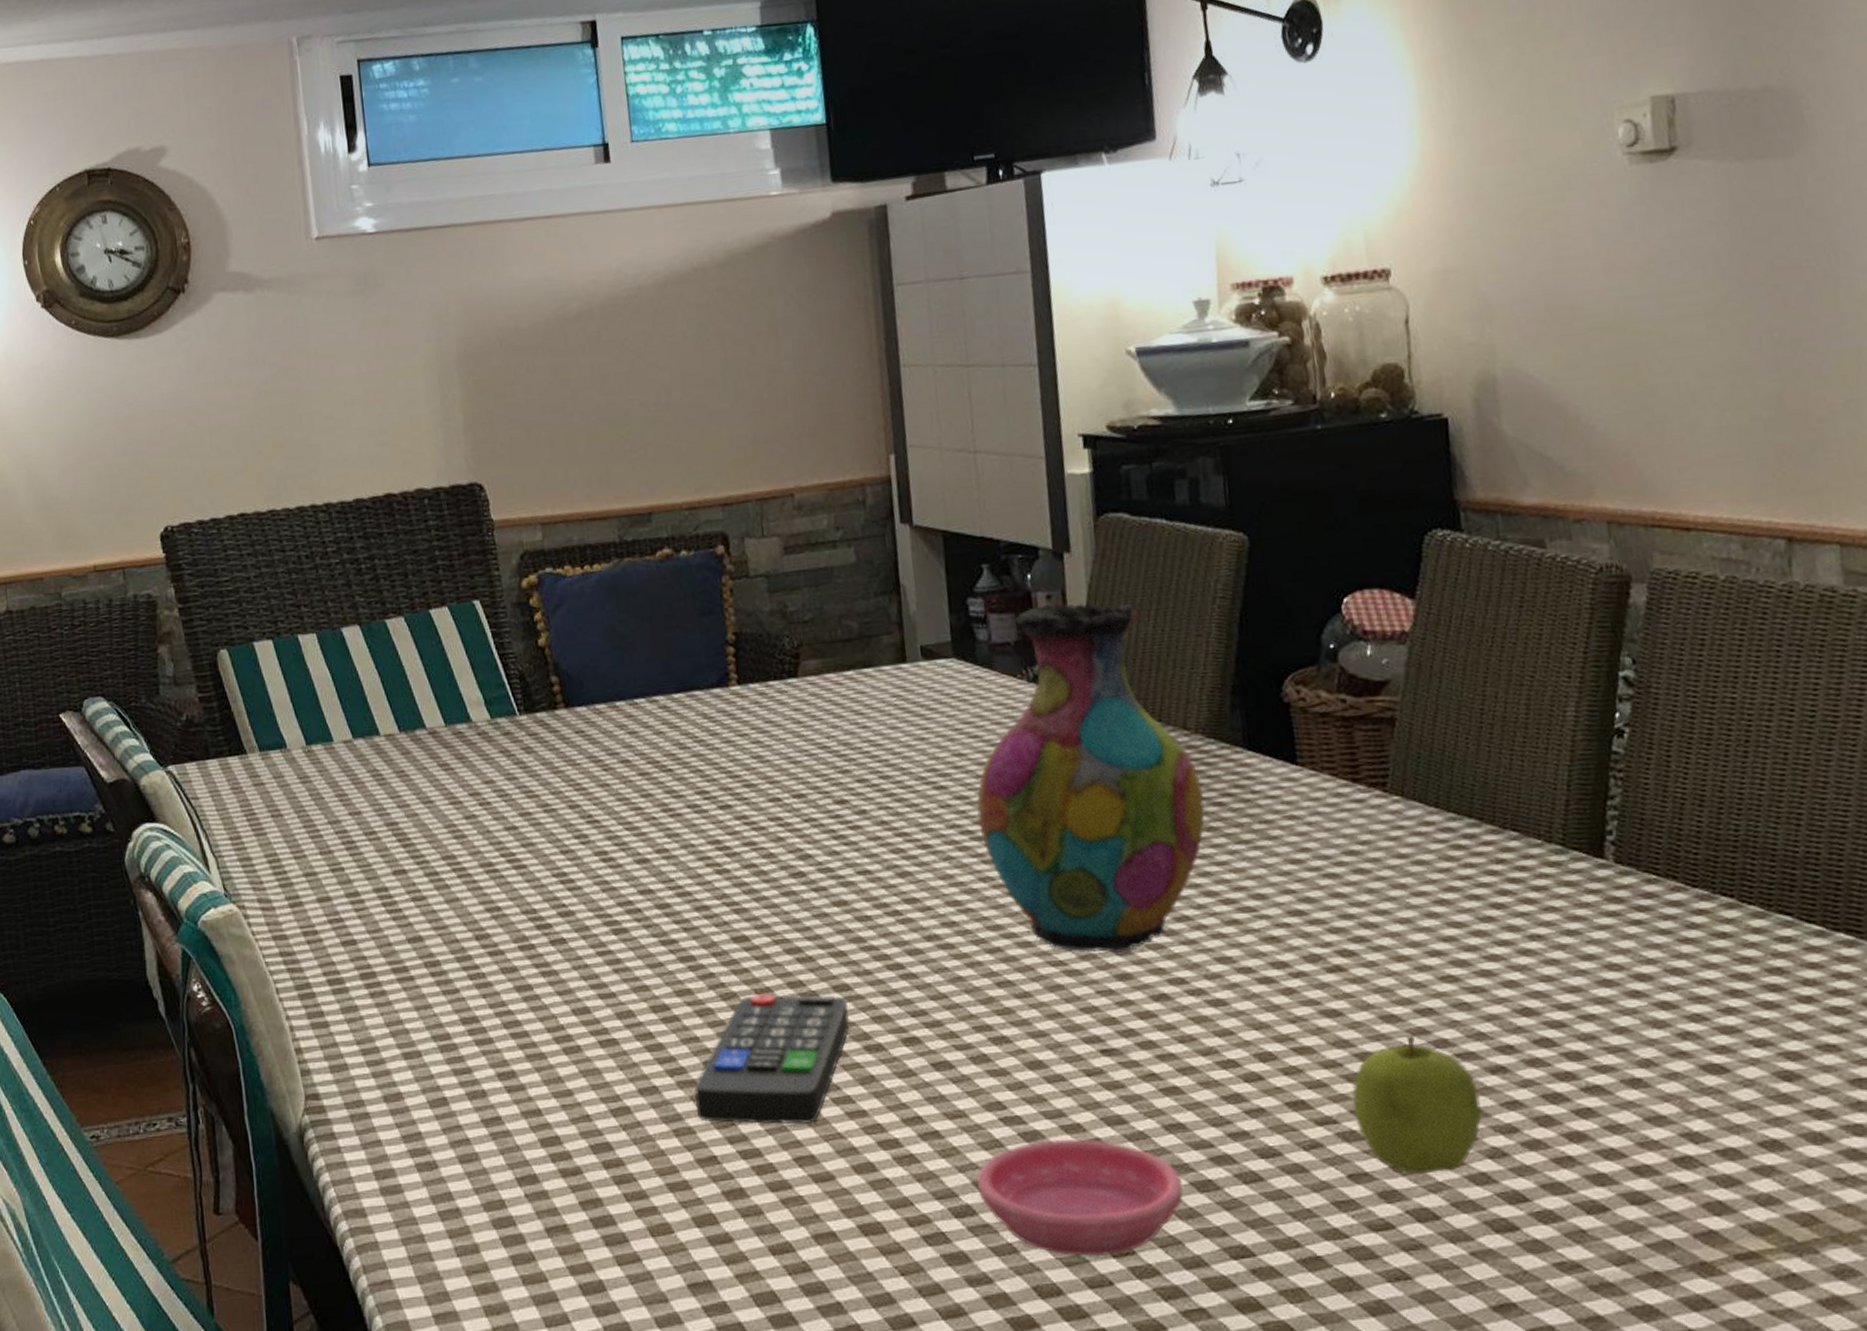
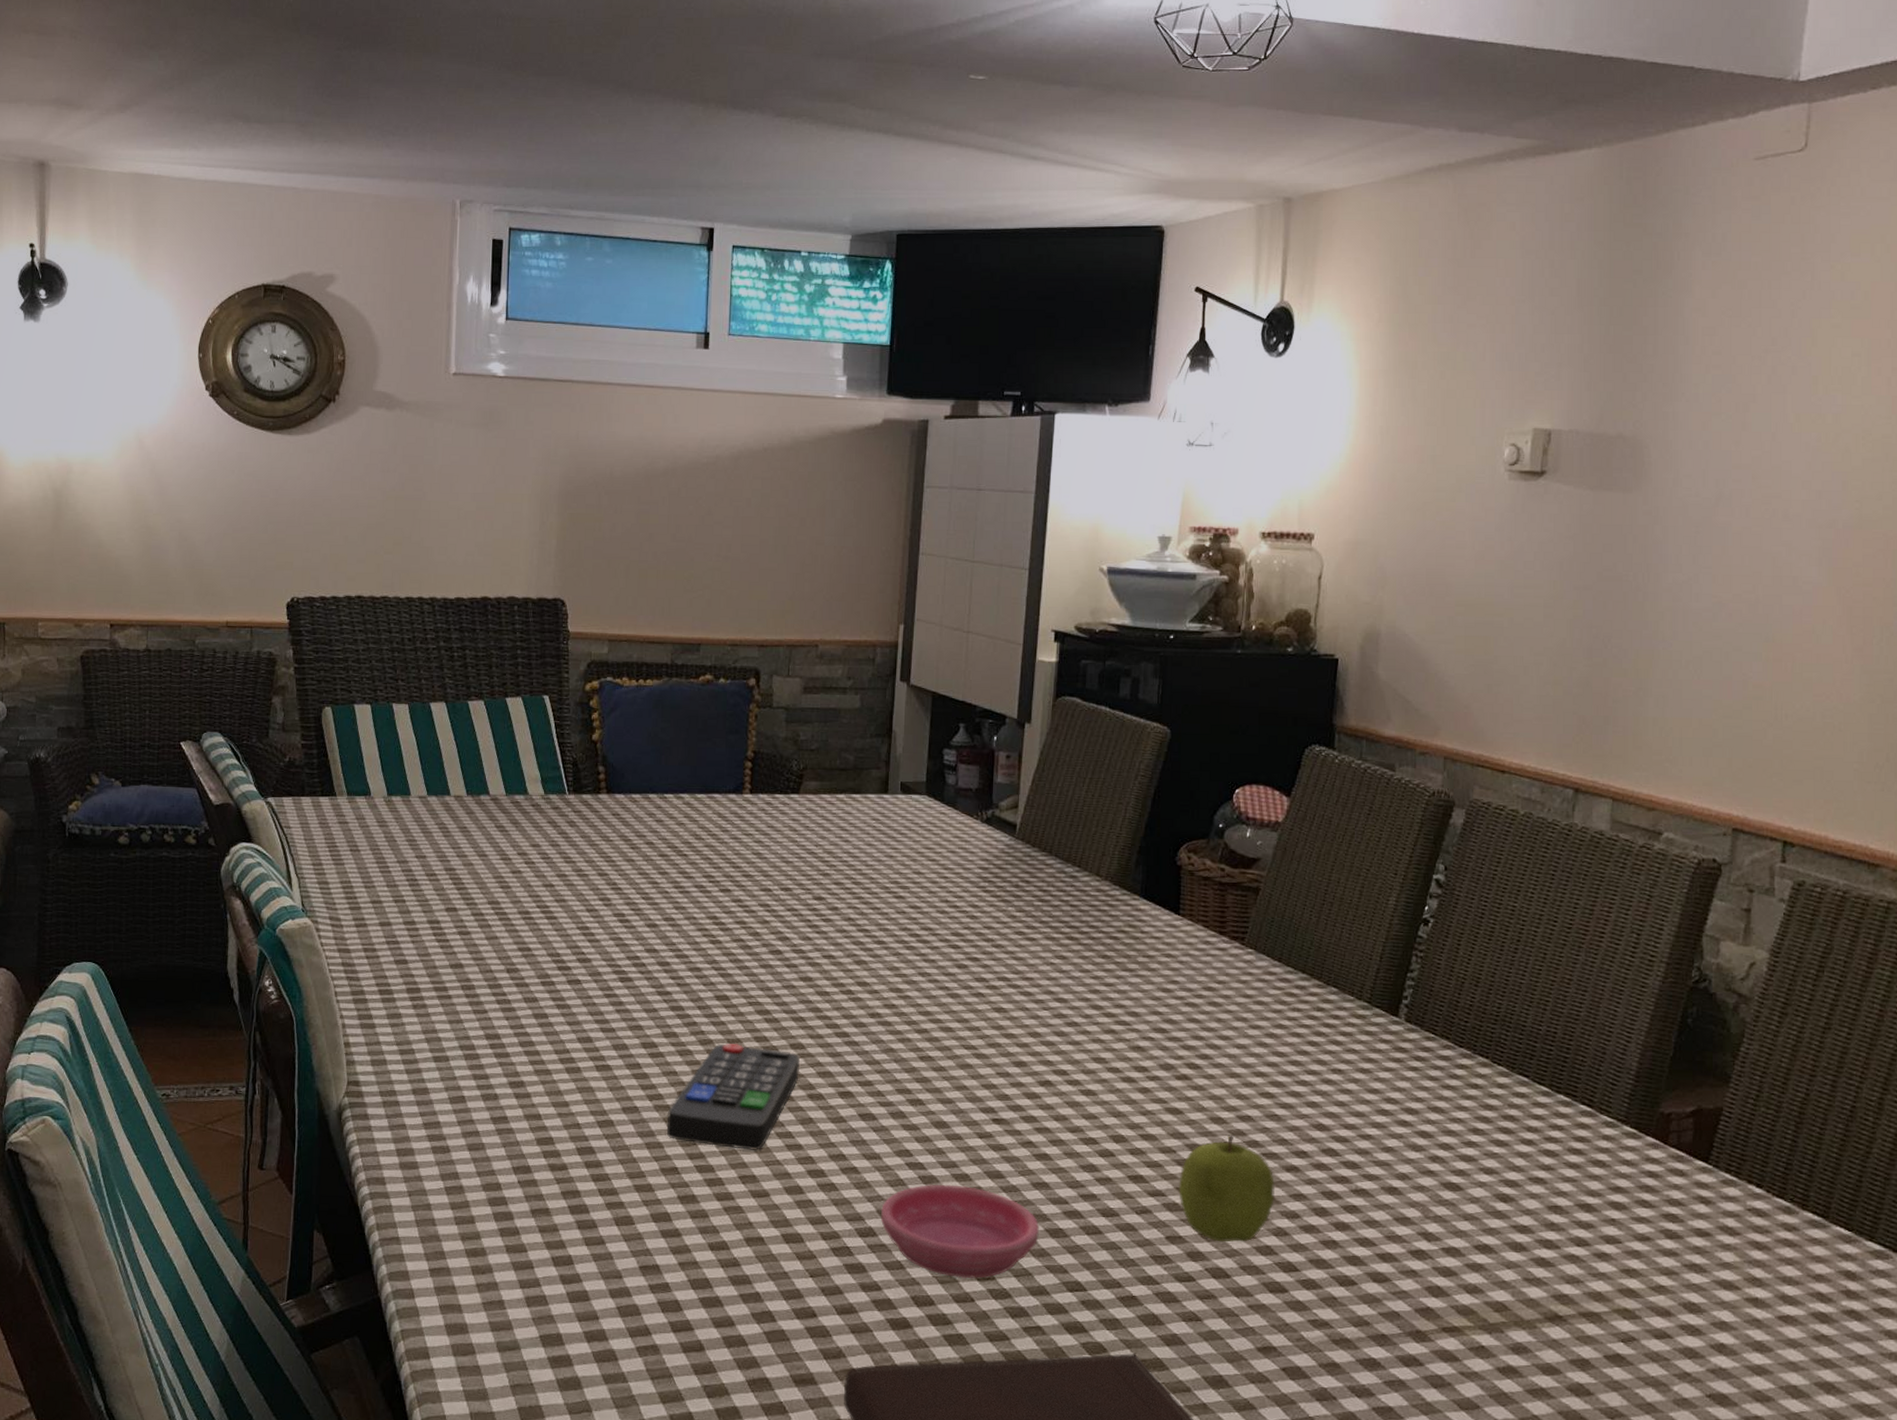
vase: present [976,602,1205,954] -> none [924,763,1104,1046]

